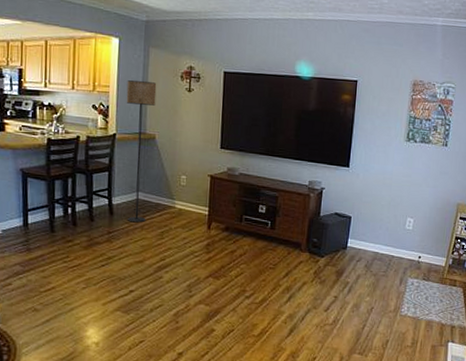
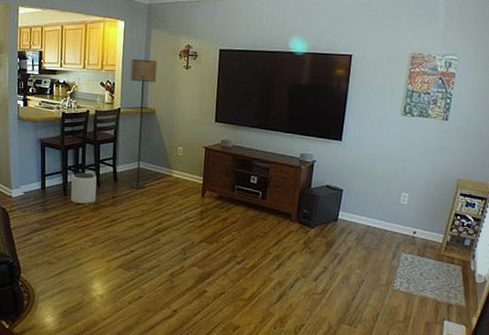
plant pot: none [59,205,90,242] -> present [71,172,97,205]

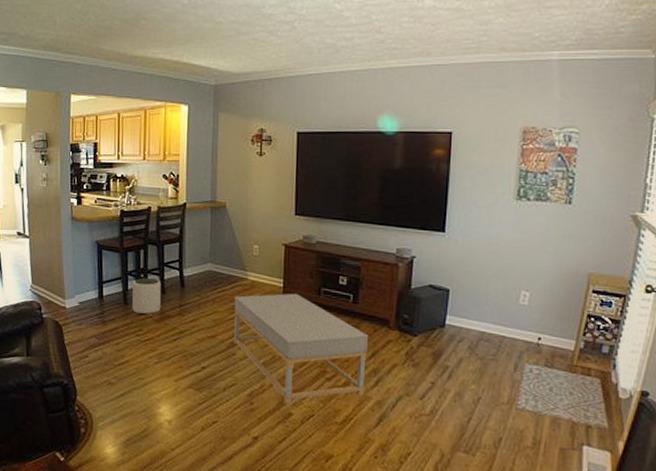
floor lamp: present [129,59,158,189] -> none [196,147,227,296]
coffee table: none [158,189,274,284] -> present [233,293,369,405]

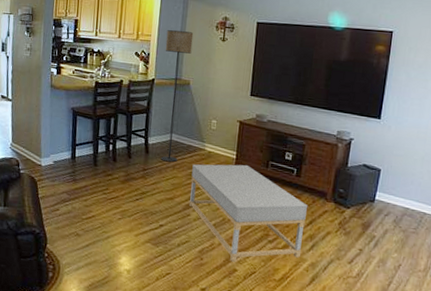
plant pot: present [132,277,162,315] -> none [101,143,128,176]
floor lamp: none [196,147,227,296] -> present [160,30,194,162]

